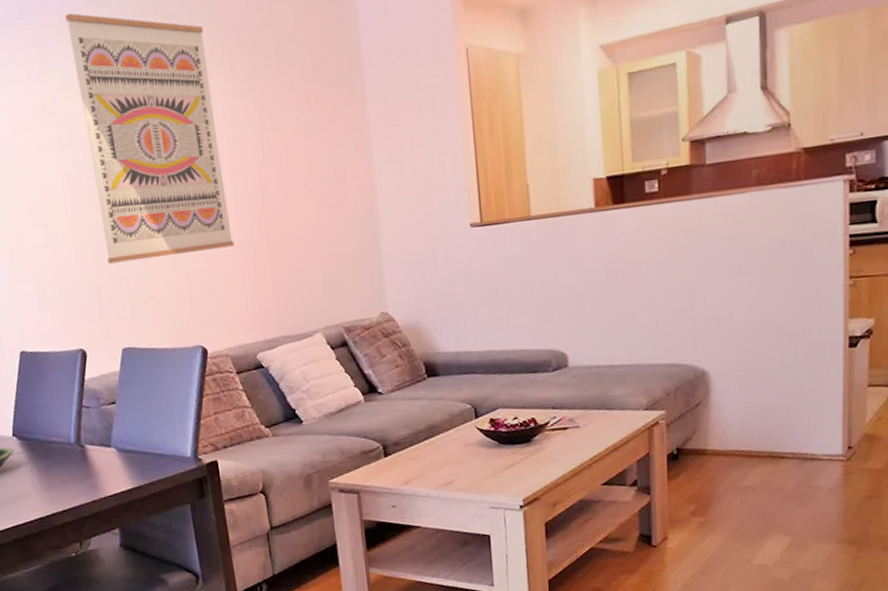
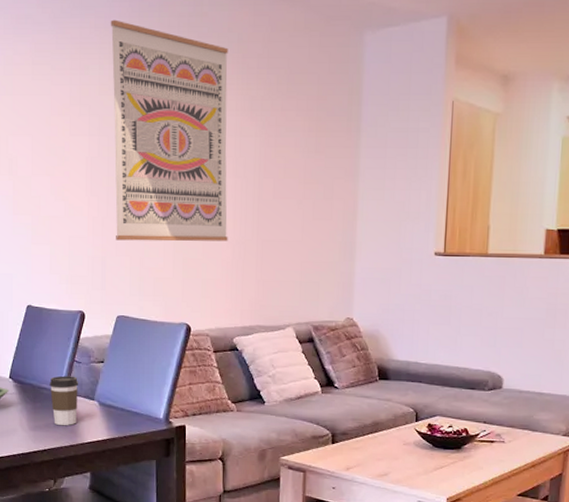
coffee cup: none [58,423,95,481] -> present [49,375,79,425]

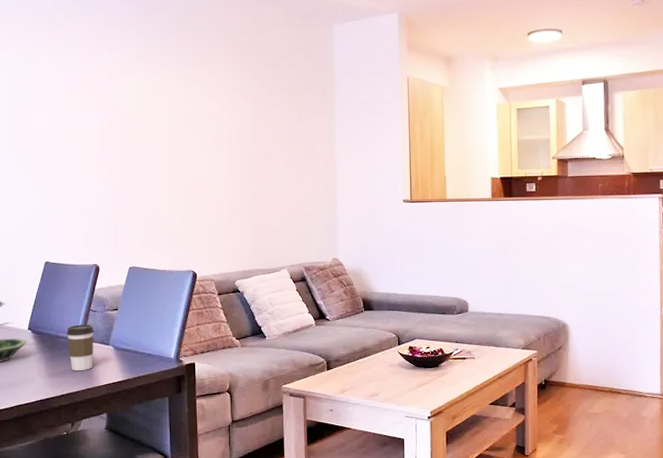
wall art: present [110,19,228,242] -> none [118,17,227,201]

